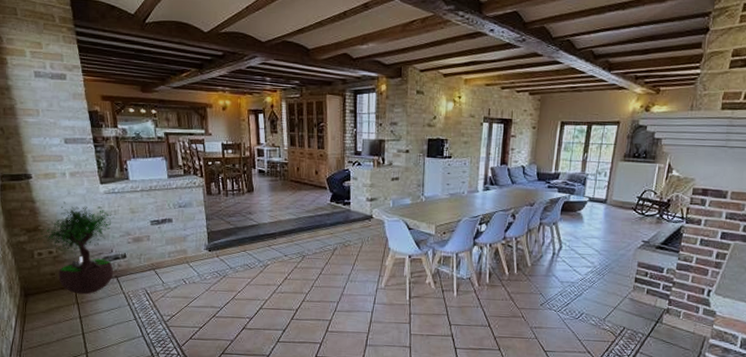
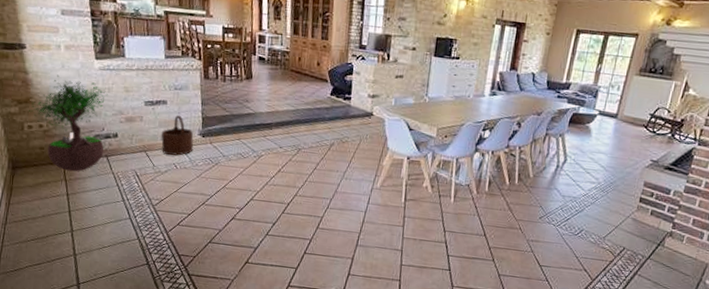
wooden bucket: none [168,231,201,271] -> present [161,115,194,156]

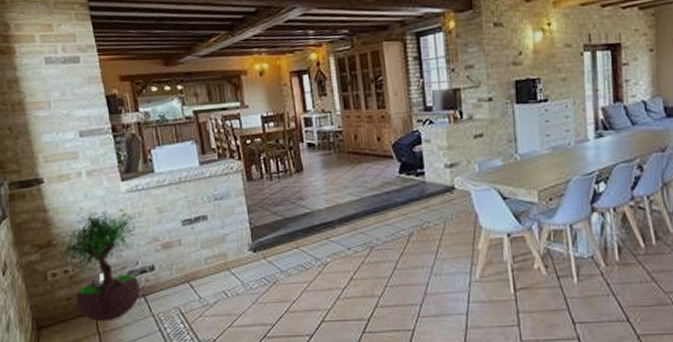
wooden bucket: present [161,115,194,156] -> none [204,230,245,281]

